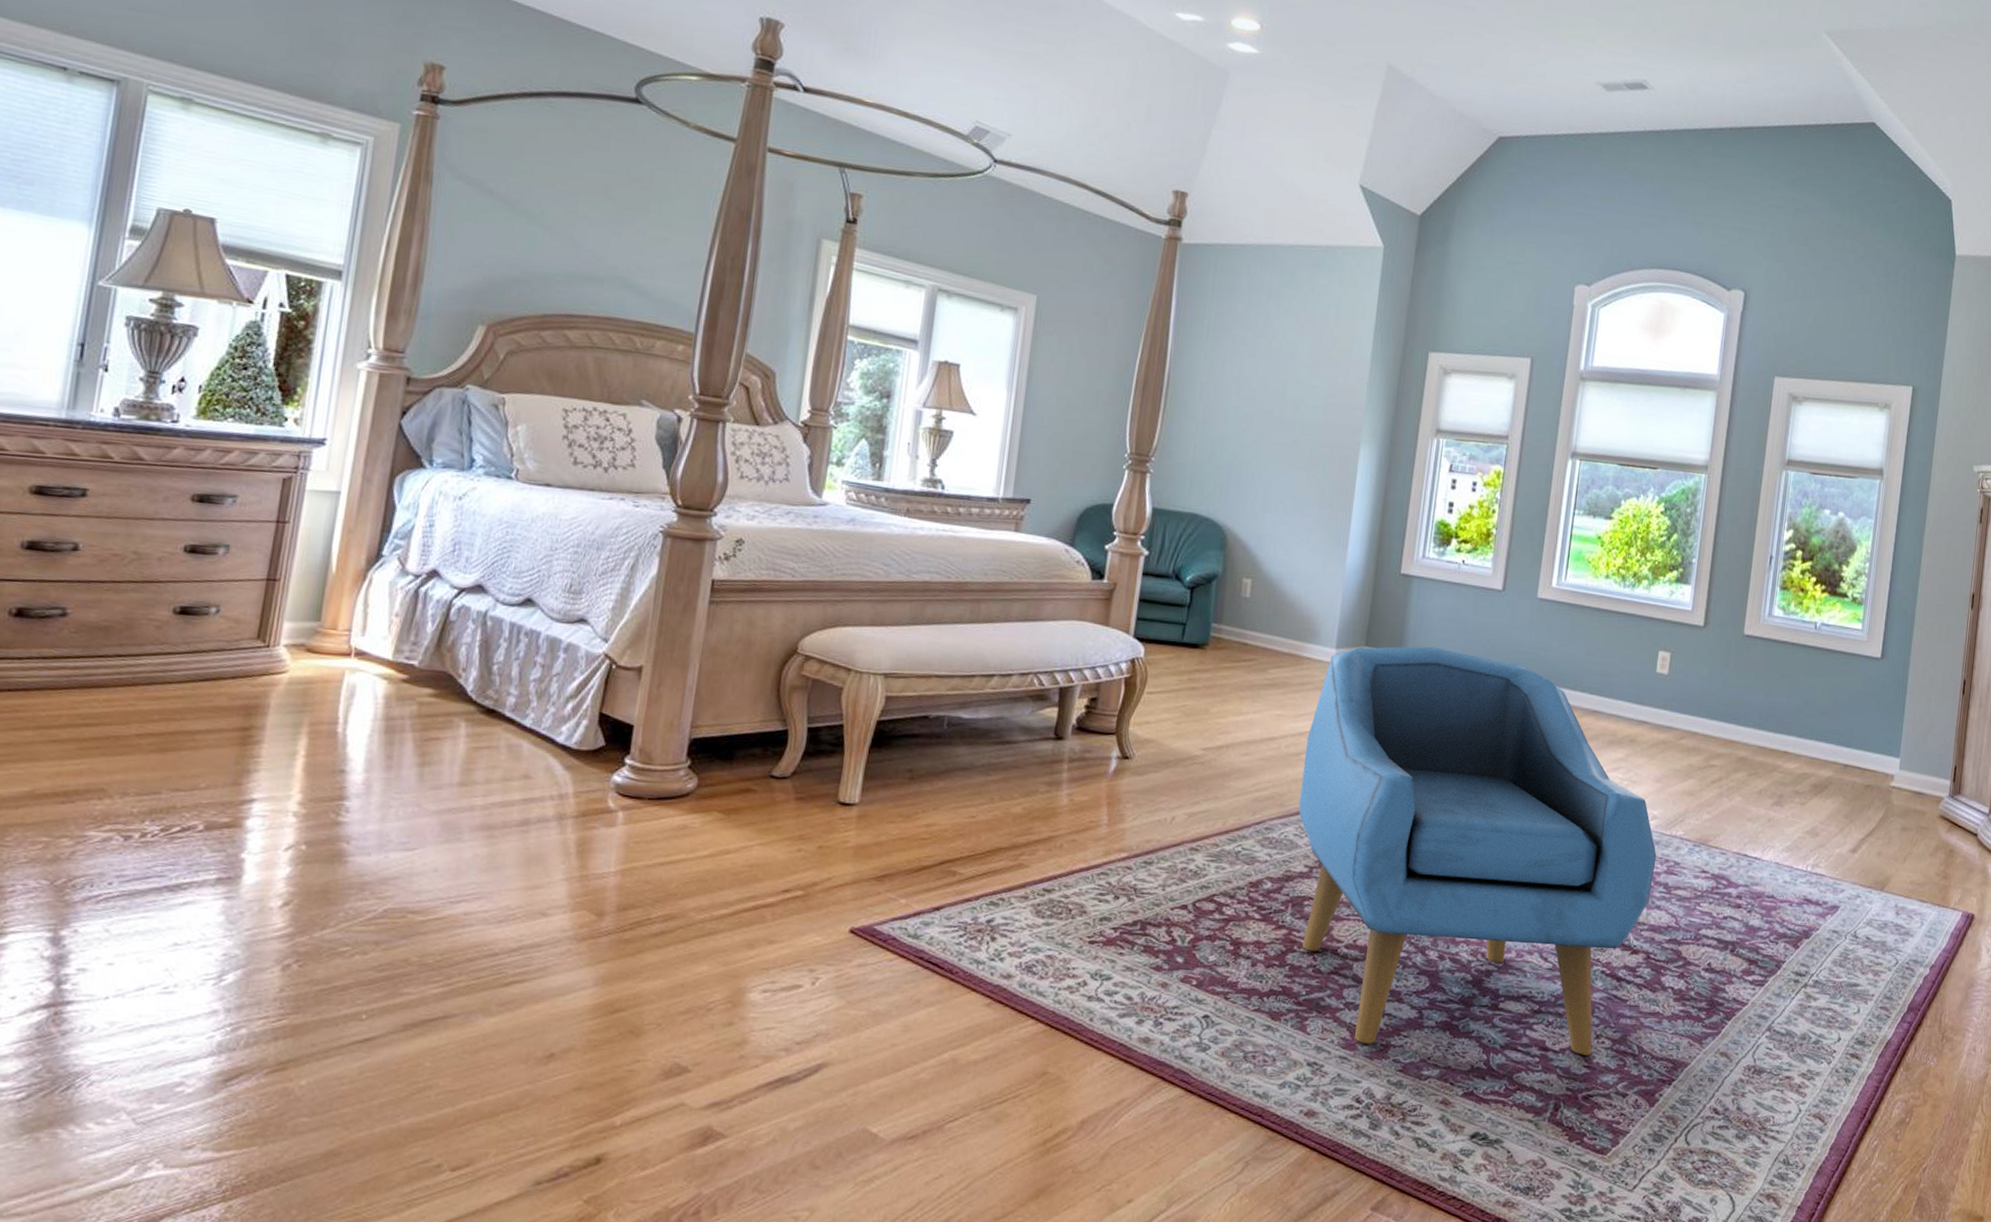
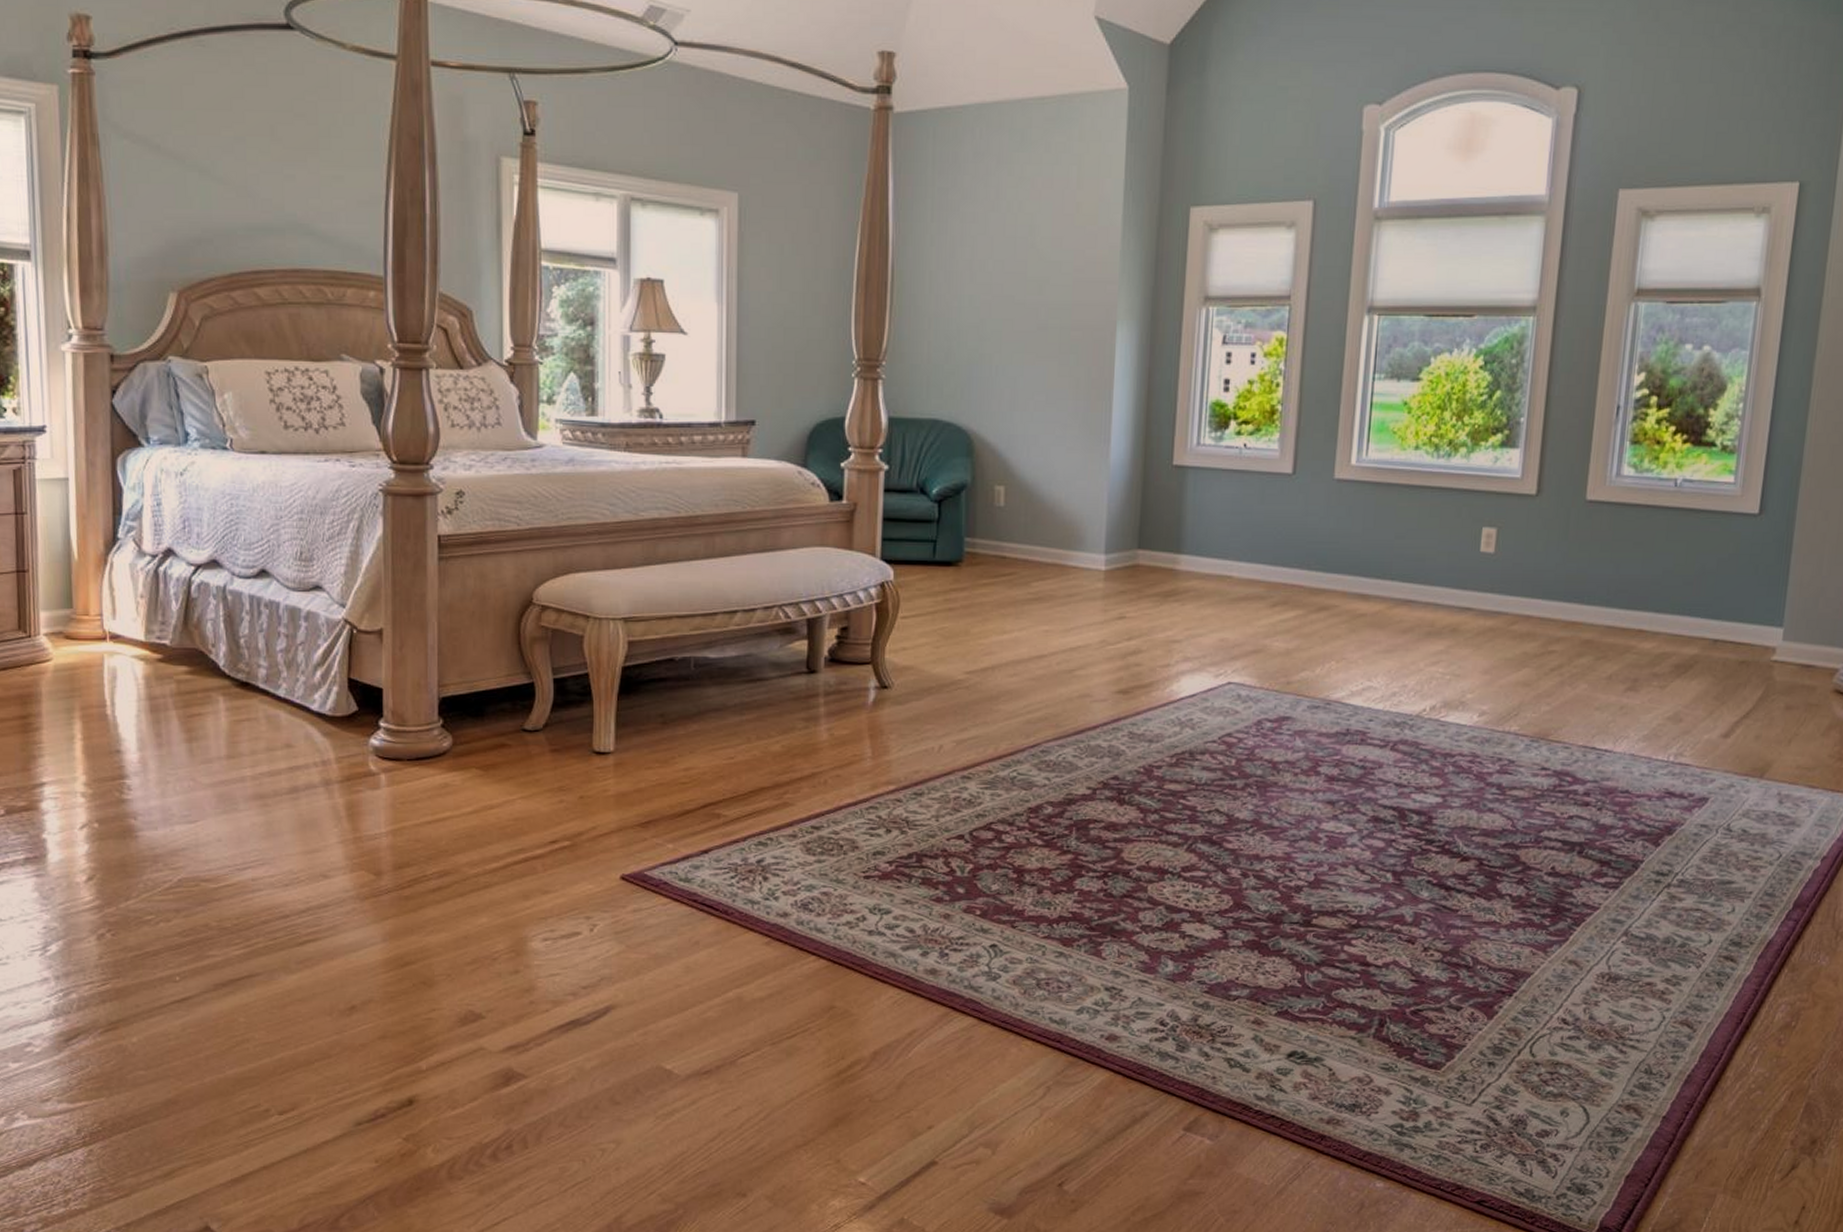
armchair: present [1298,646,1657,1055] -> none [1076,543,1487,969]

